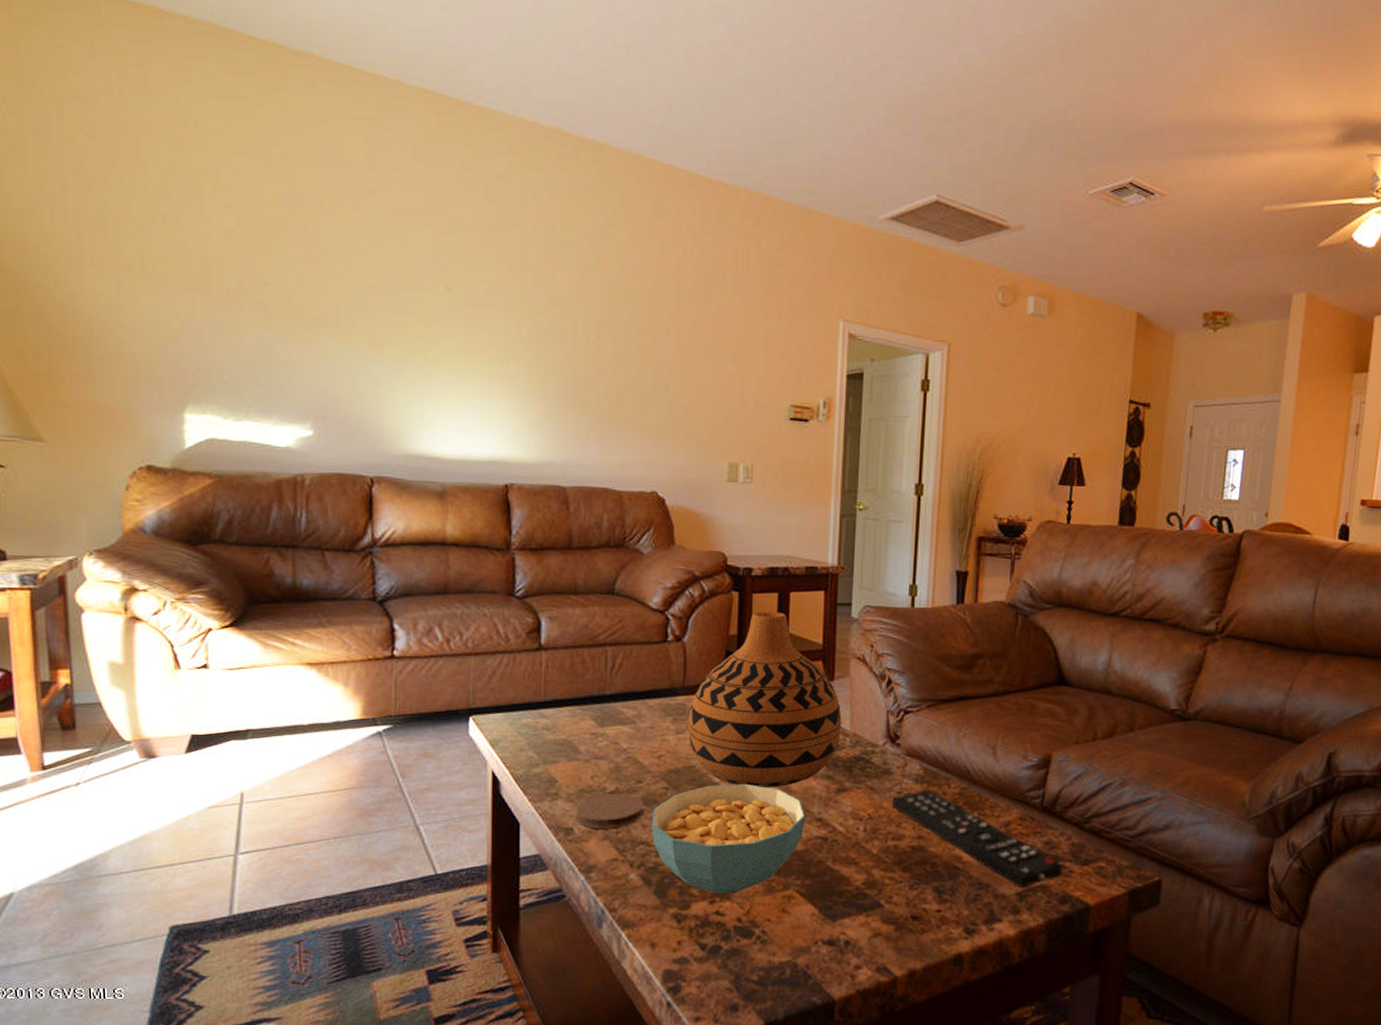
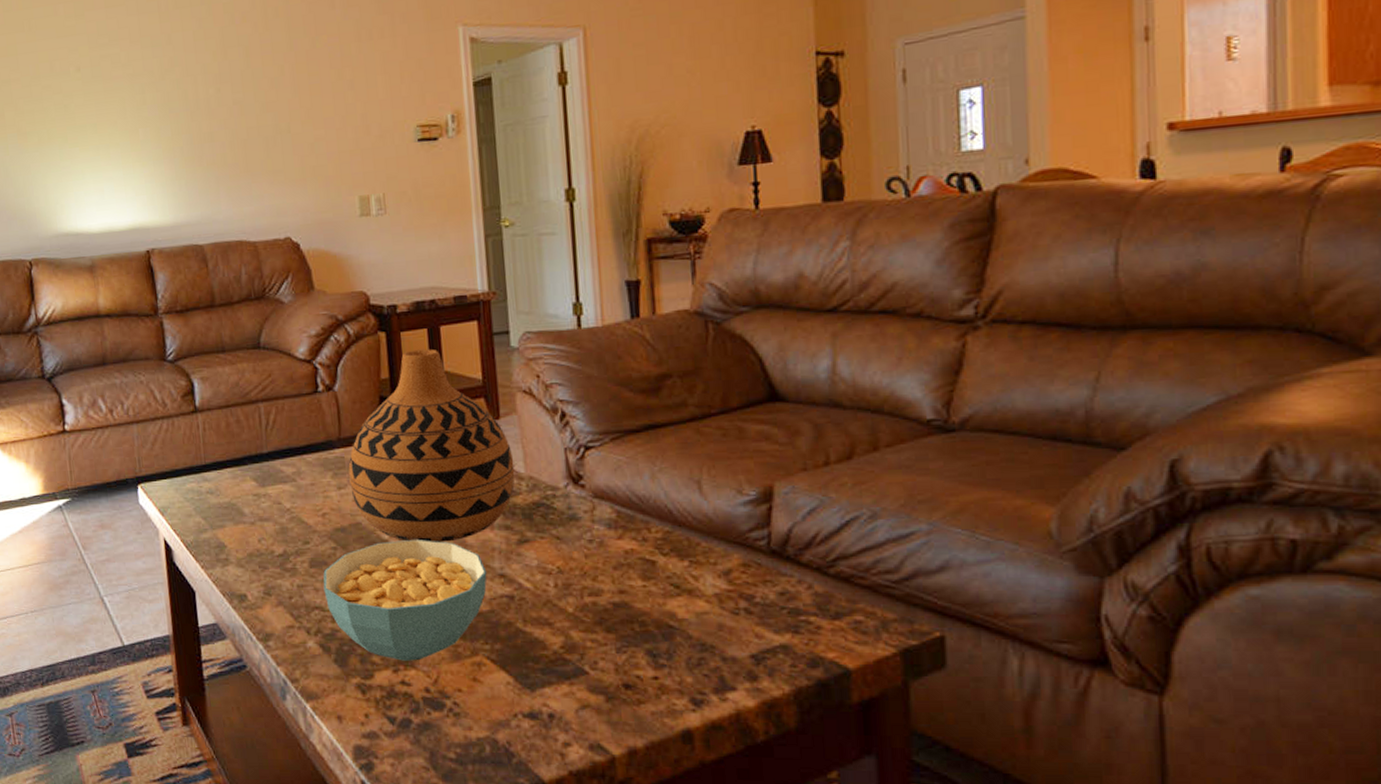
coaster: present [576,793,645,830] -> none [247,556,315,595]
remote control: present [893,788,1062,888] -> none [584,534,806,648]

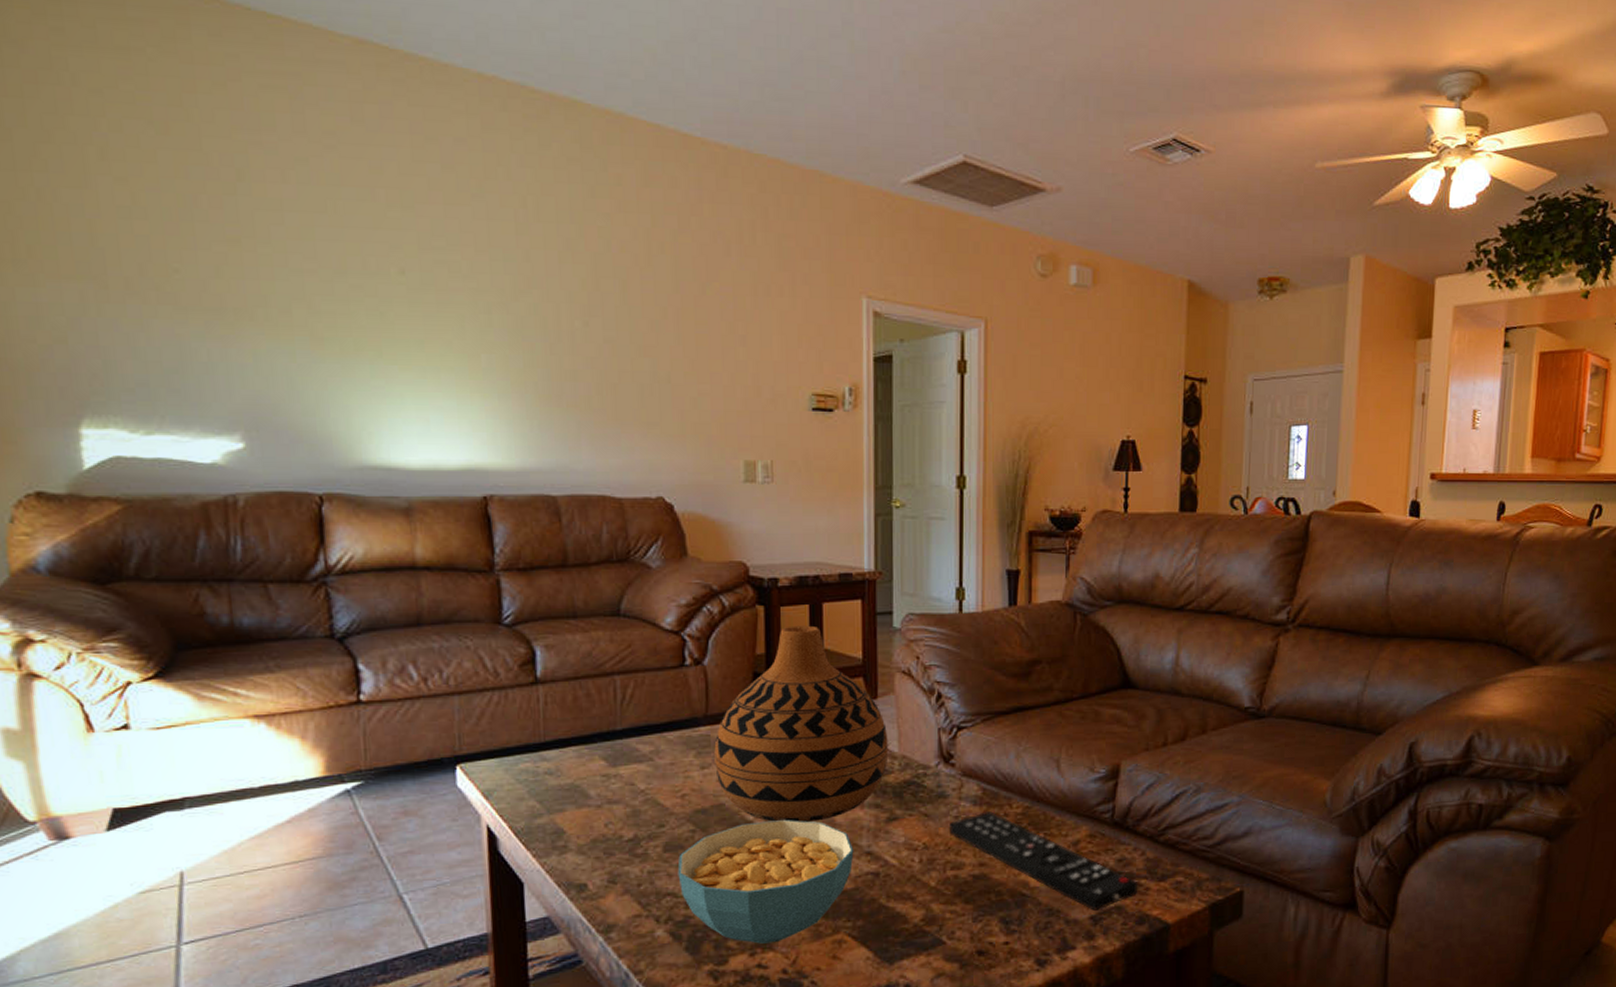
remote control: none [584,534,806,648] -> present [950,810,1137,911]

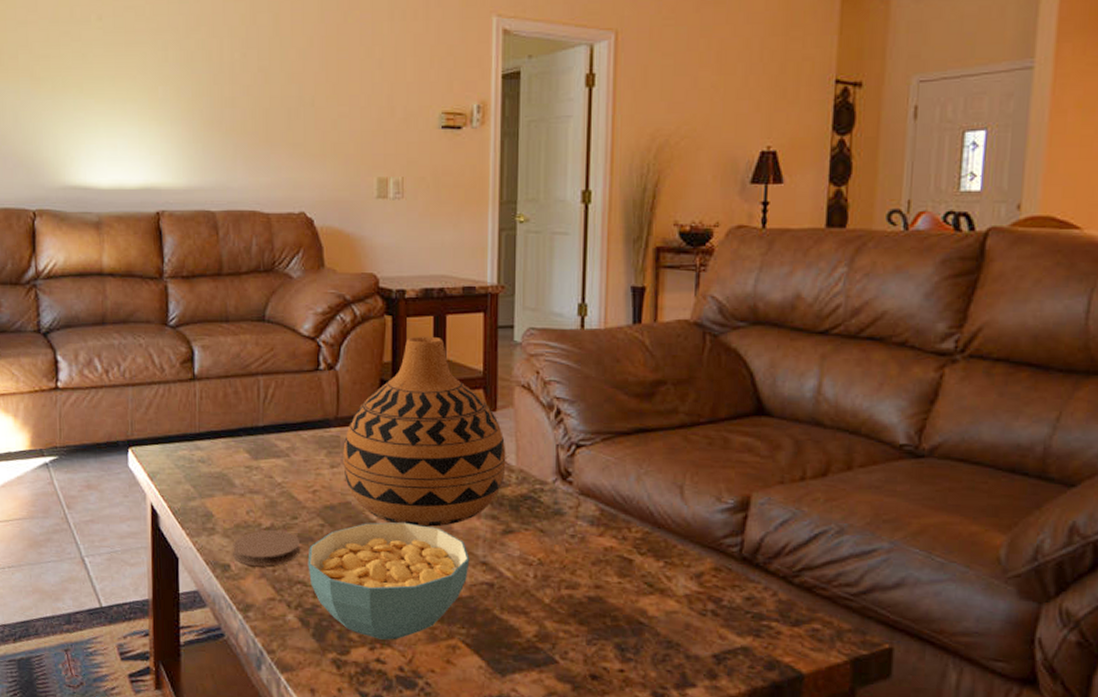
coaster: none [589,840,669,883] -> present [233,529,301,567]
remote control: present [950,810,1137,911] -> none [566,532,767,649]

